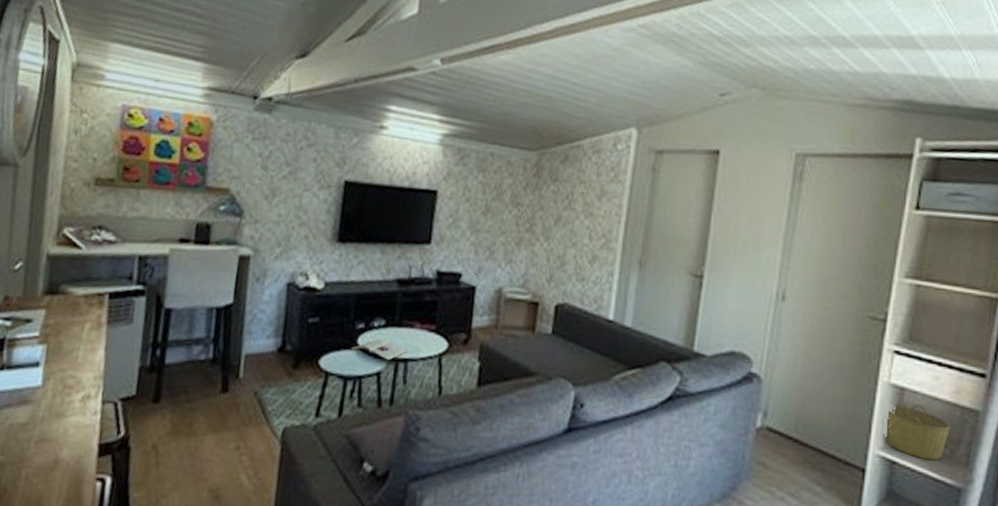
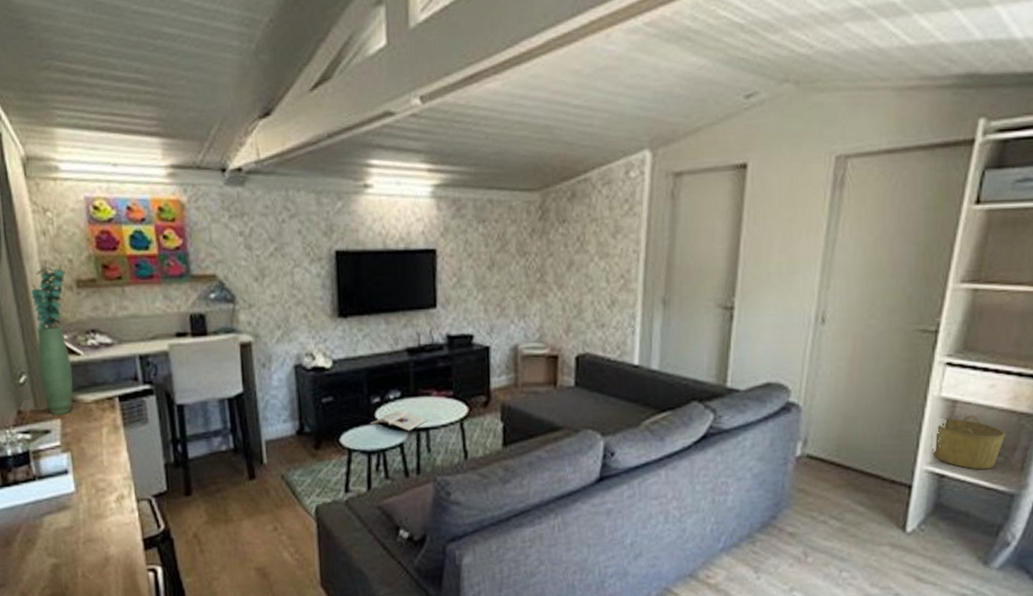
vase: none [34,156,87,307] -> present [30,261,73,416]

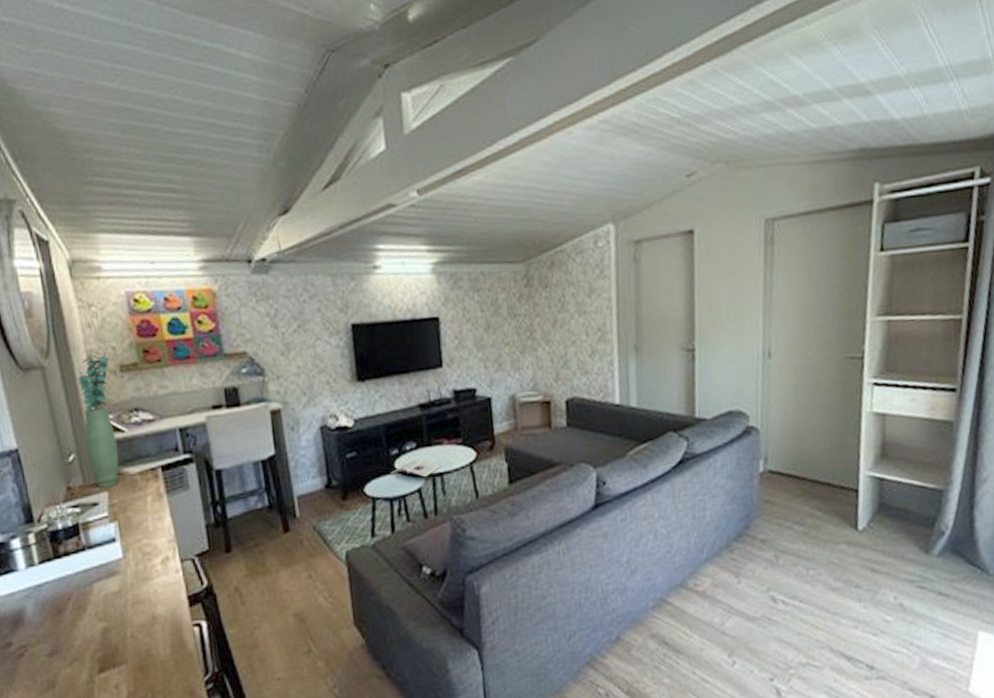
basket: present [932,415,1006,470] -> none [871,425,929,472]

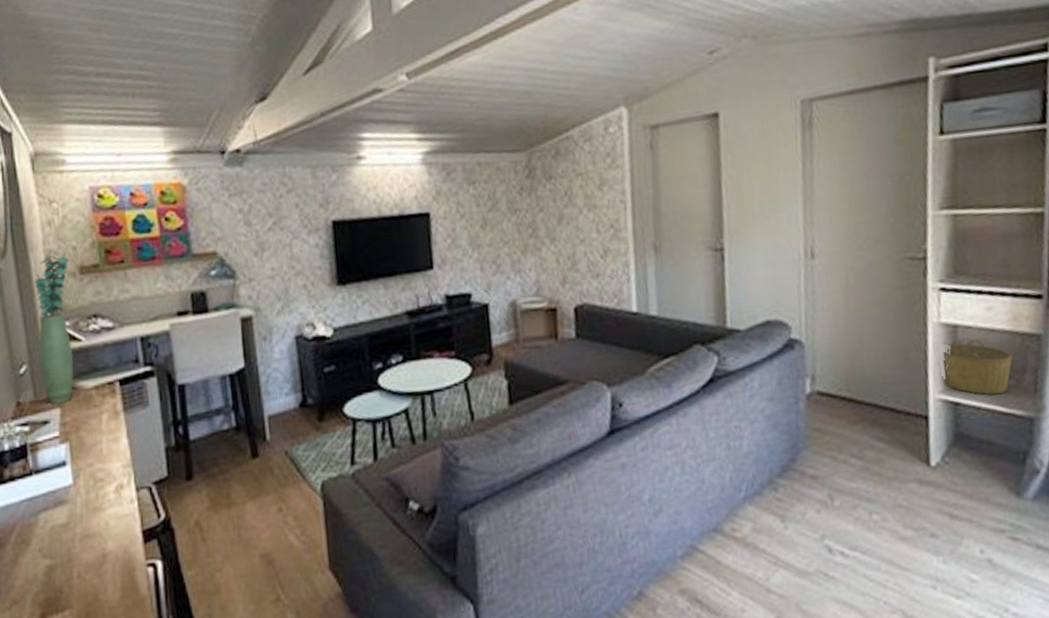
magazine: present [390,459,441,478] -> none [373,375,431,396]
basket: none [871,425,929,472] -> present [942,339,1013,396]

